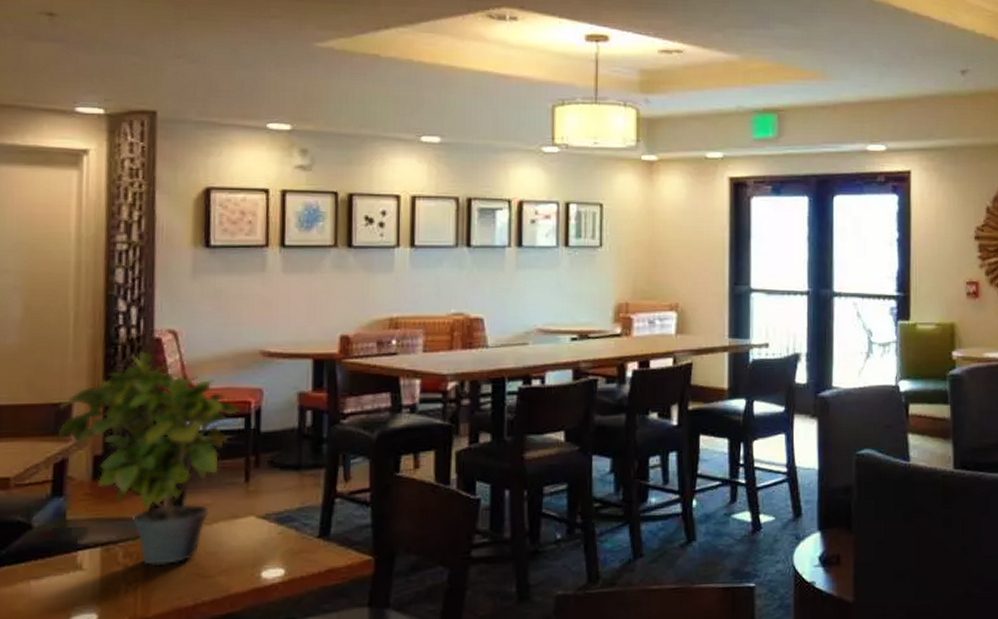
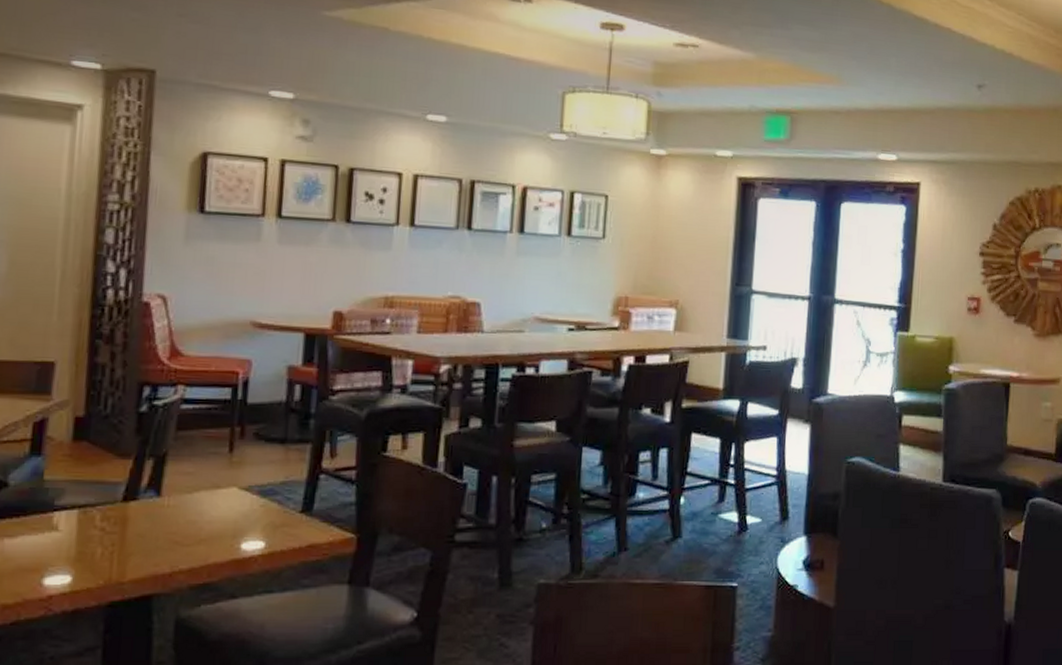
potted plant: present [57,349,241,566] -> none [37,313,228,531]

